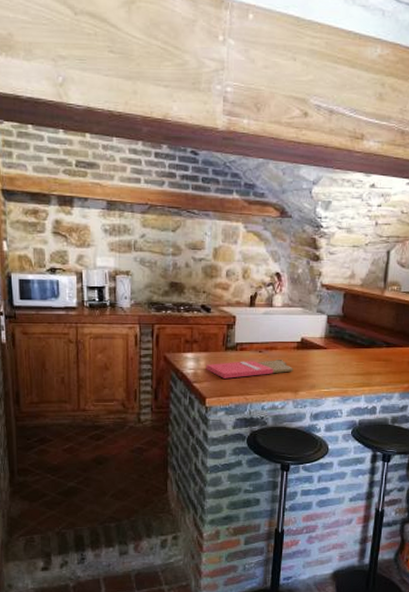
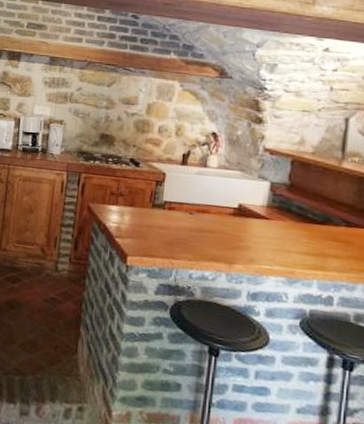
cutting board: present [206,358,293,379] -> none [130,219,228,240]

